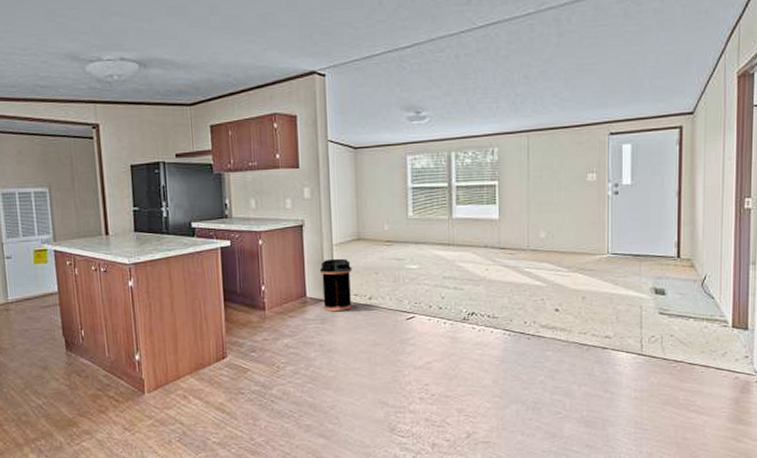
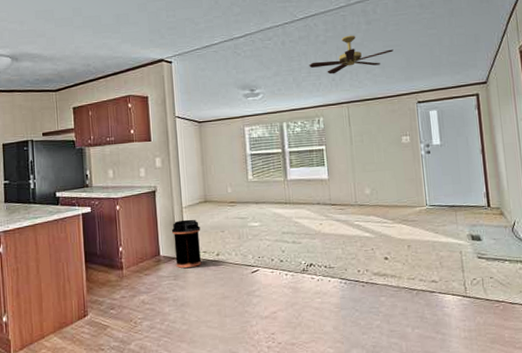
ceiling fan: none [486,49,587,97] -> present [309,35,394,75]

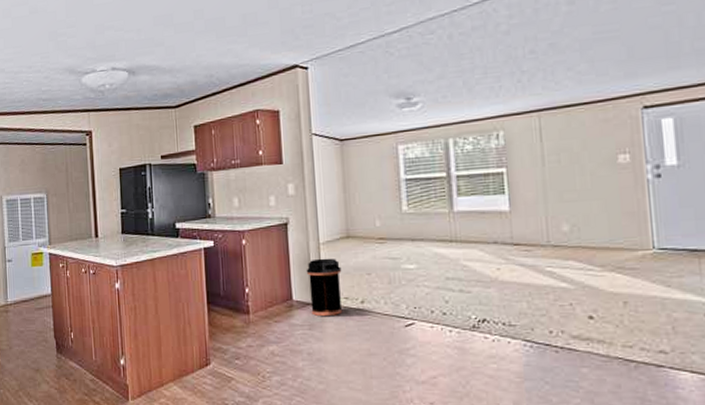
ceiling fan: present [309,35,394,75] -> none [485,20,608,75]

